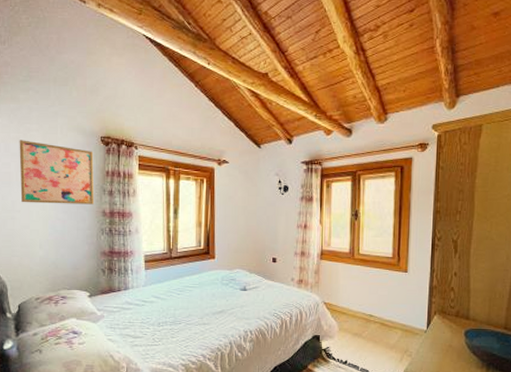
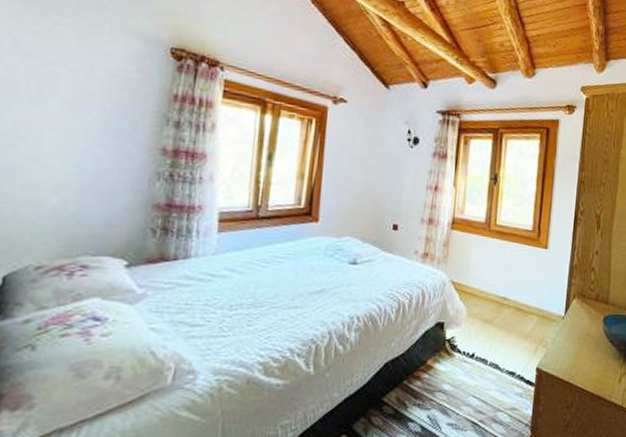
wall art: present [19,140,95,205] -> none [29,35,157,138]

